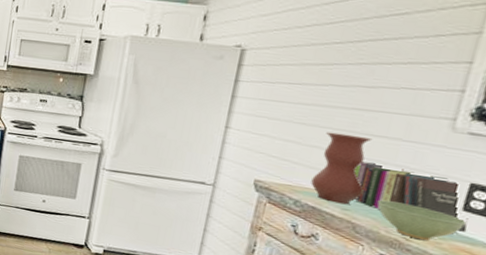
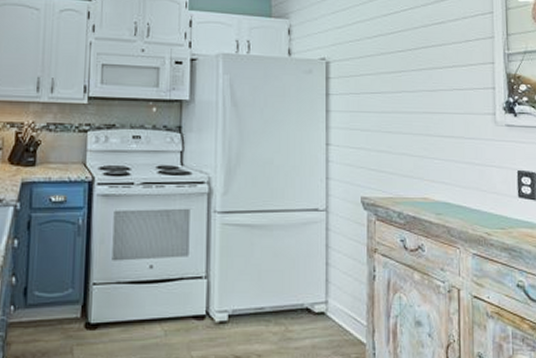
vase: present [311,131,373,205] -> none [407,137,448,209]
books: present [353,161,468,232] -> none [437,163,526,218]
bowl: present [376,200,467,242] -> none [460,198,524,233]

